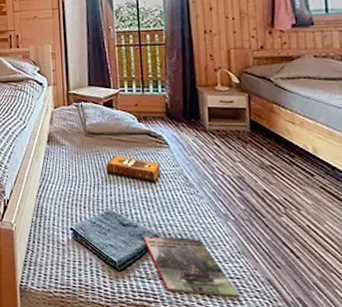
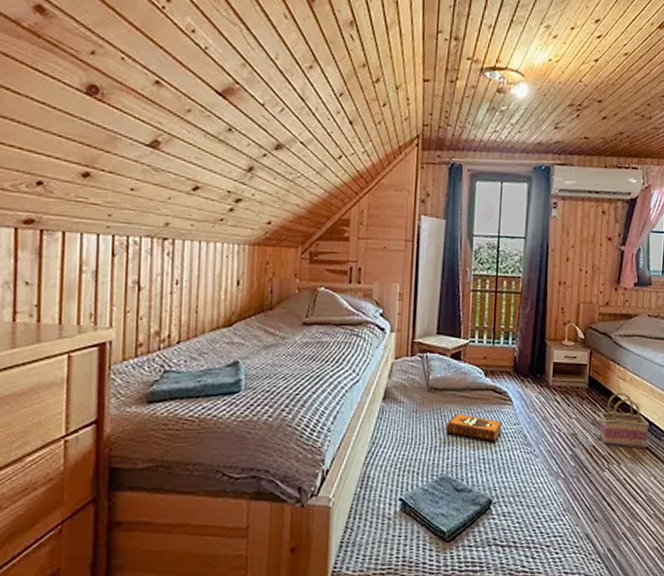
magazine: present [142,235,240,298] -> none [475,500,560,557]
basket: none [268,136,332,196] -> present [599,392,650,449]

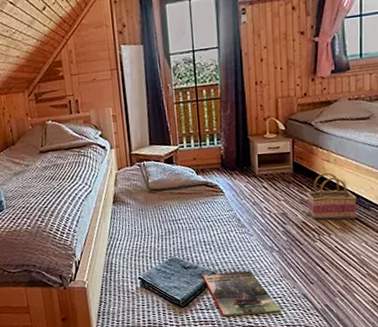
hardback book: present [446,414,503,443] -> none [168,207,218,228]
magazine: none [475,500,560,557] -> present [202,270,281,317]

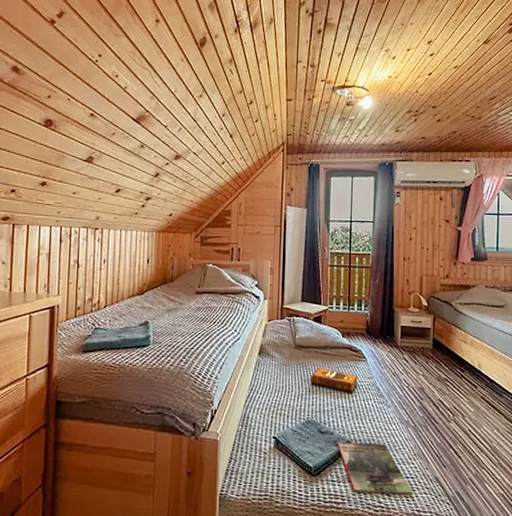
hardback book: none [168,207,218,228] -> present [310,368,358,393]
basket: present [307,172,357,220] -> none [444,353,491,404]

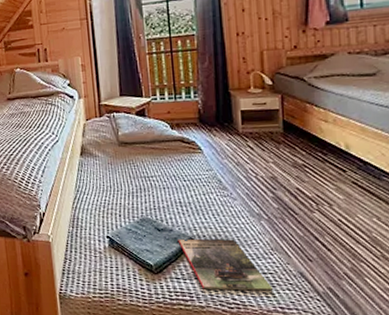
hardback book: present [310,368,358,393] -> none [140,163,195,188]

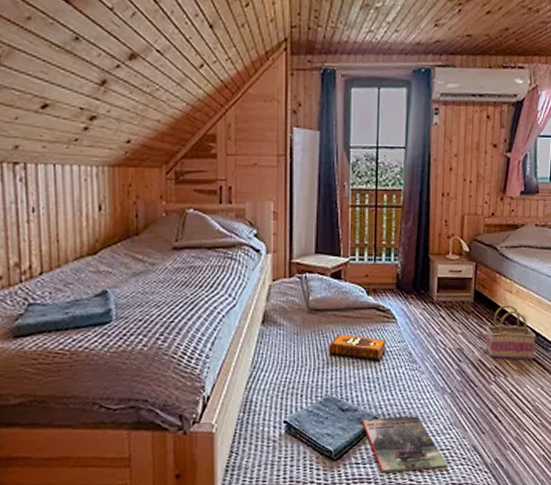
hardback book: none [140,163,195,188] -> present [329,334,387,361]
basket: none [301,134,364,190] -> present [485,305,536,361]

